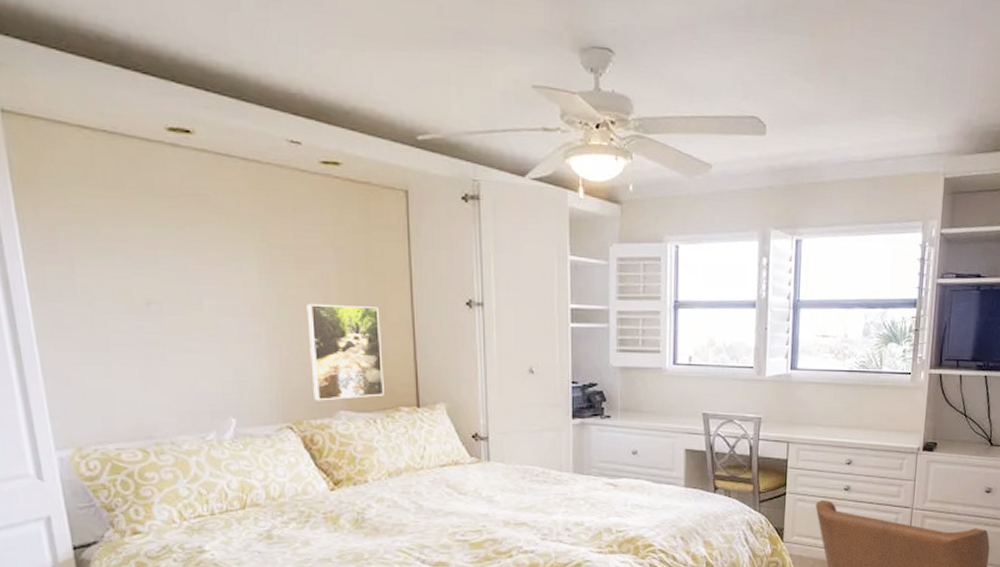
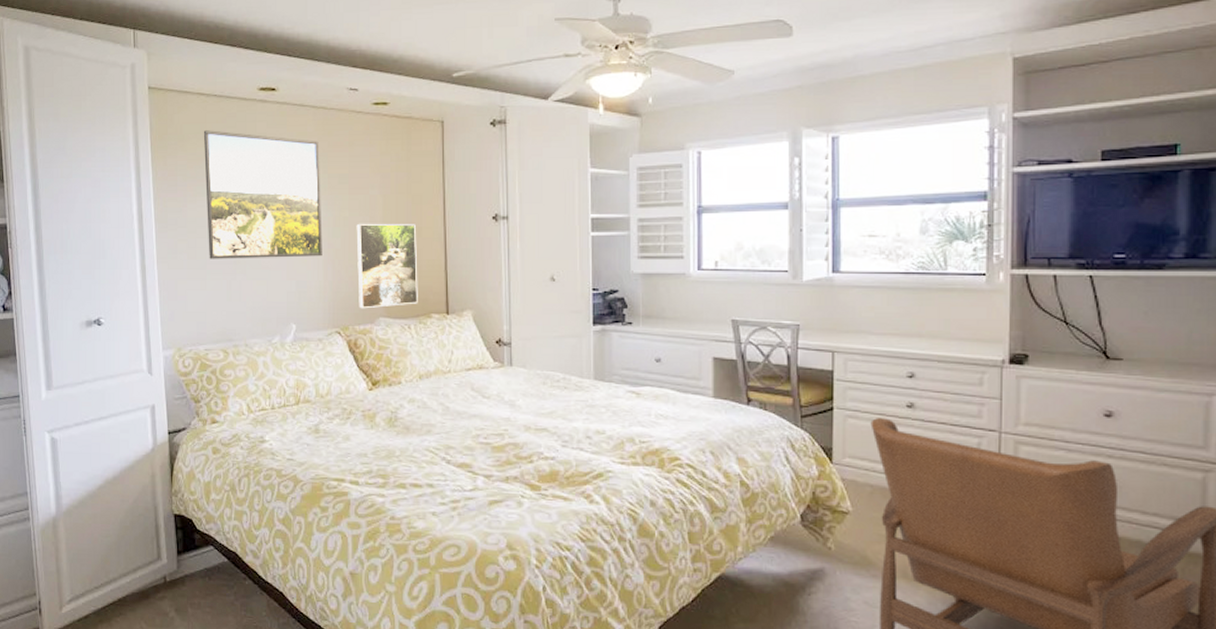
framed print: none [90,175,266,341] -> present [203,130,322,259]

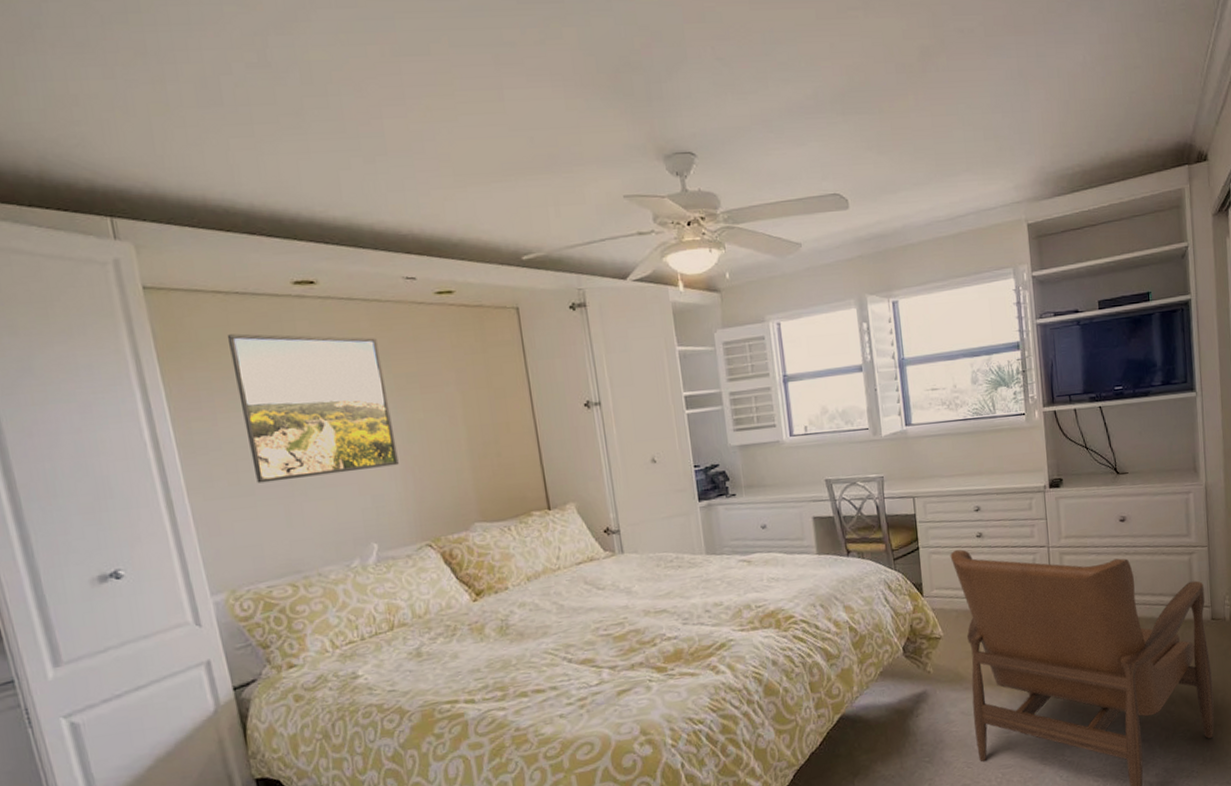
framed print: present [356,223,418,309] -> none [434,419,516,517]

